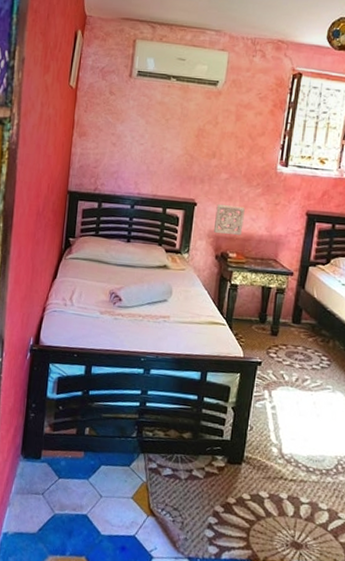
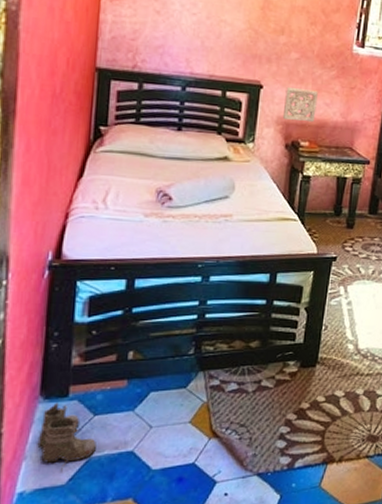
boots: none [17,462,61,522] -> present [37,402,98,472]

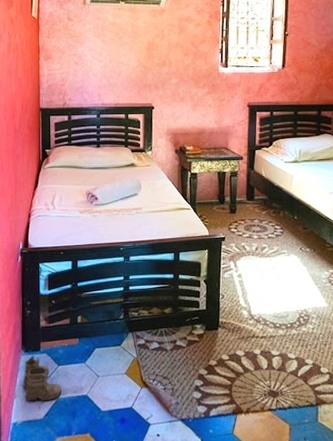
wall ornament: present [282,87,318,123] -> none [170,105,196,131]

